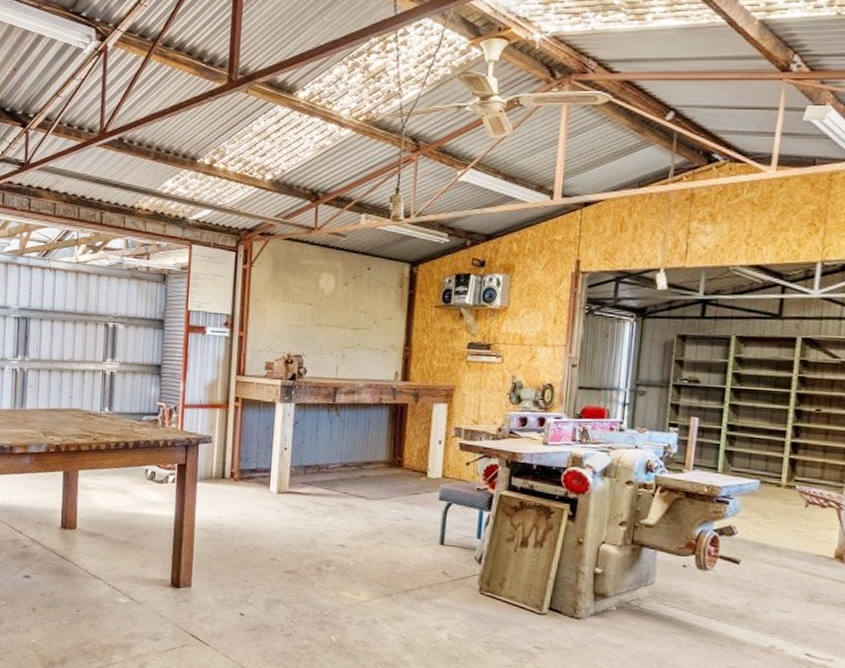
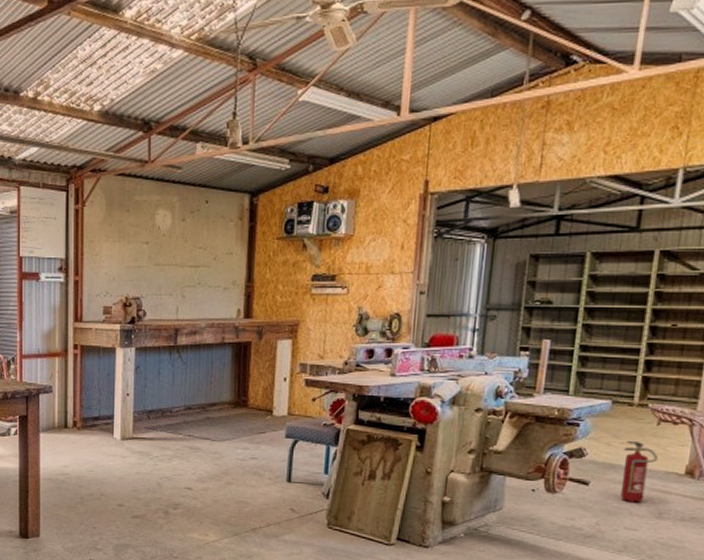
fire extinguisher: none [770,521,808,585] -> present [619,440,659,504]

